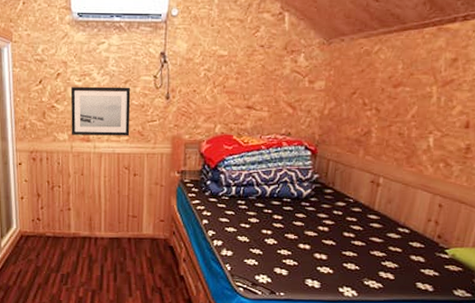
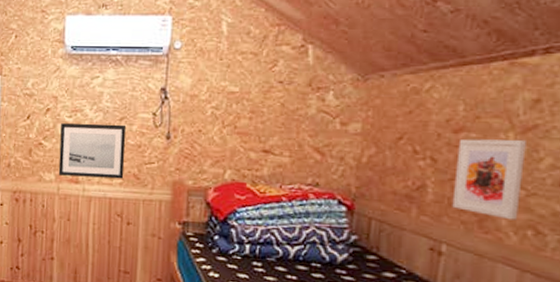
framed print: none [389,91,445,156] -> present [452,138,526,220]

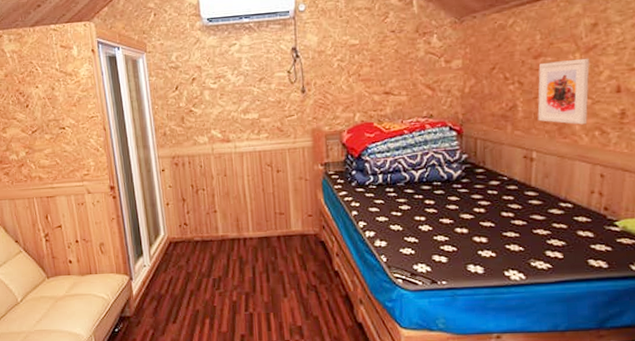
wall art: present [58,123,127,179] -> none [206,84,269,137]

